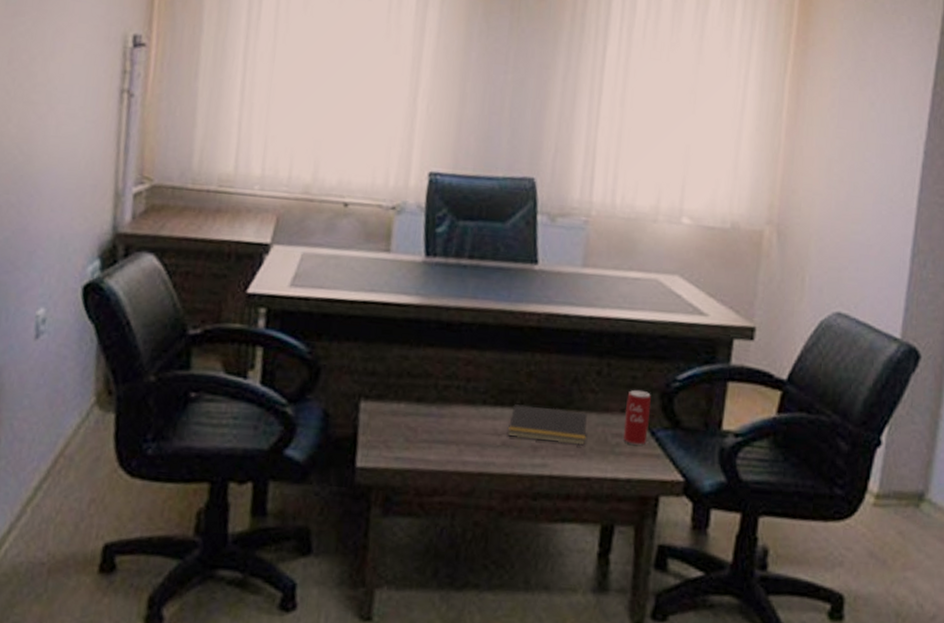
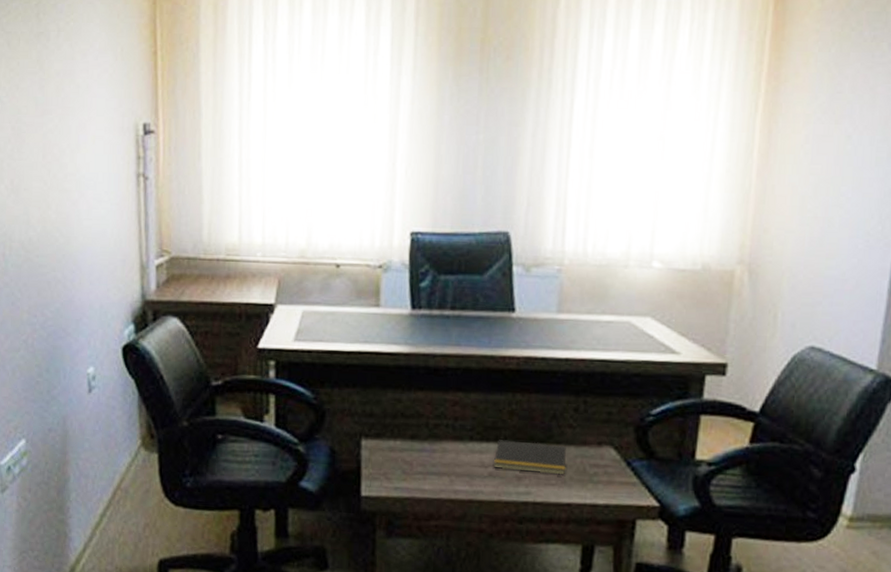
beverage can: present [623,389,651,445] -> none [601,424,626,474]

